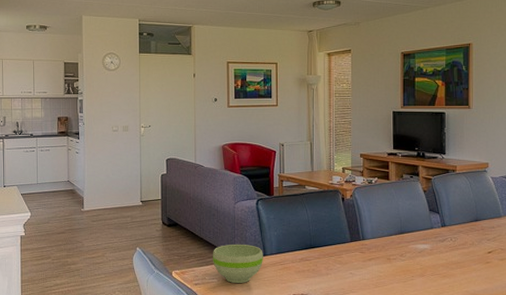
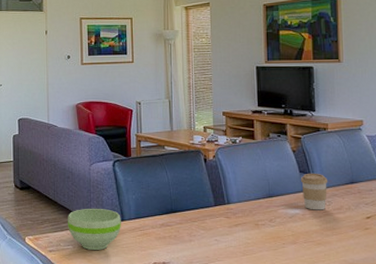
coffee cup: none [429,211,455,246] -> present [300,173,328,210]

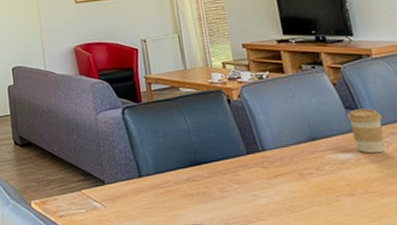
bowl: present [68,208,121,250] -> none [76,163,139,213]

